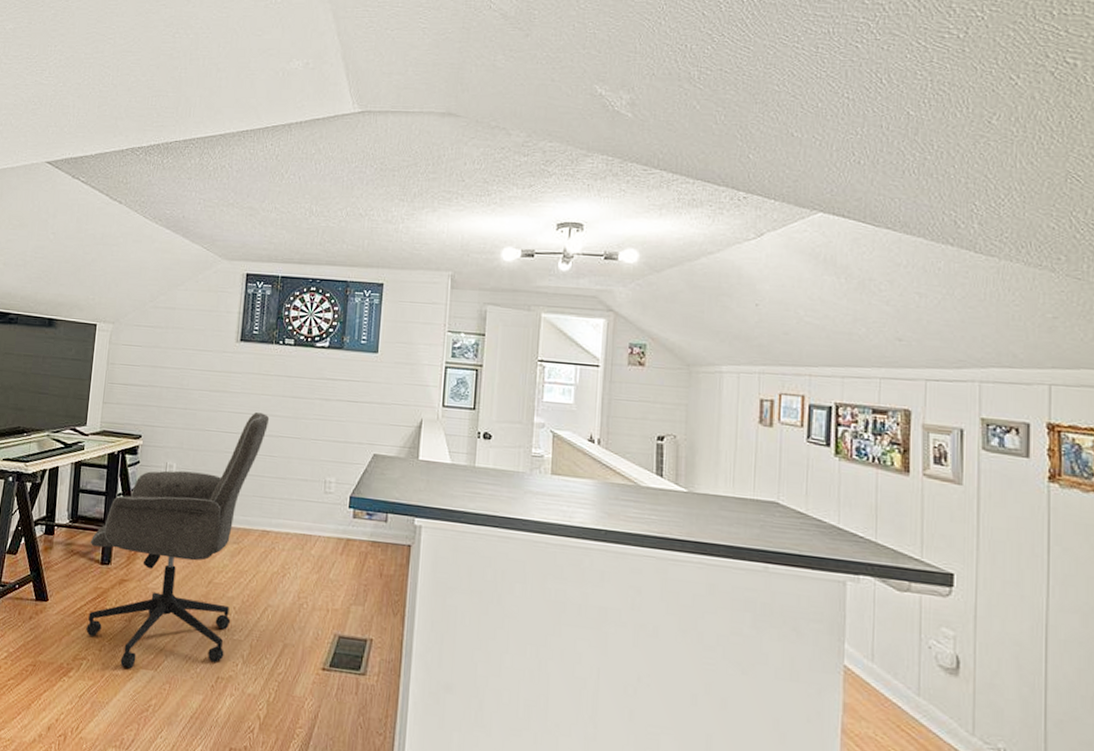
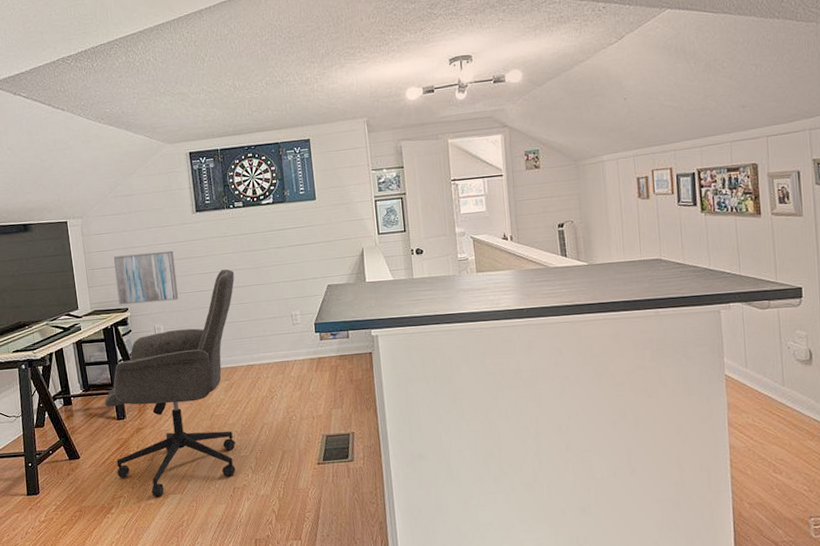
wall art: none [132,373,206,437] -> present [113,250,179,305]

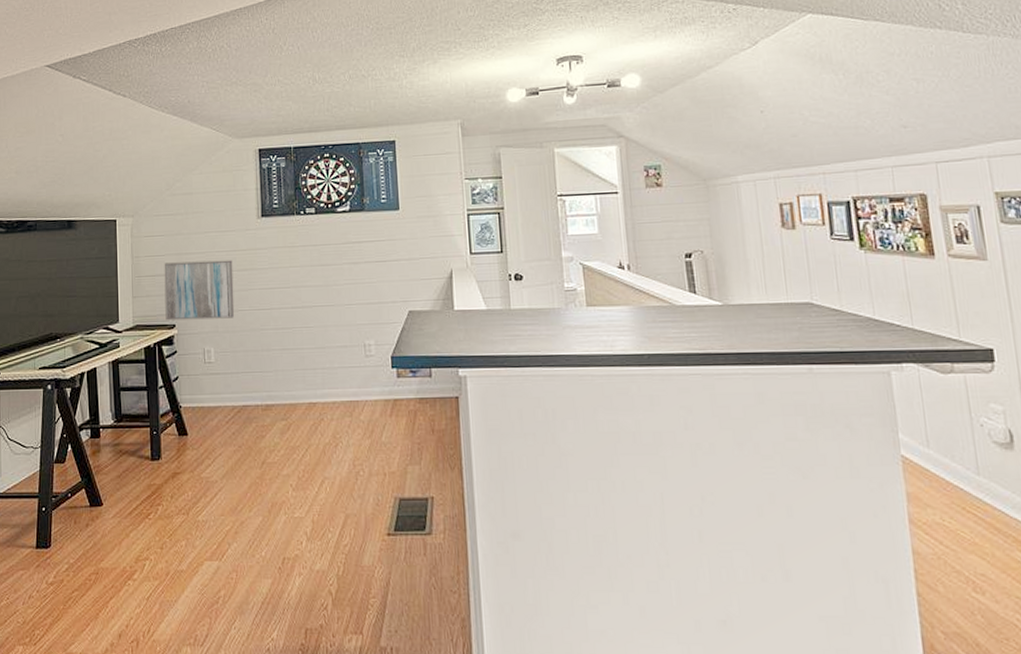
office chair: present [104,269,236,497] -> none [137,285,301,563]

